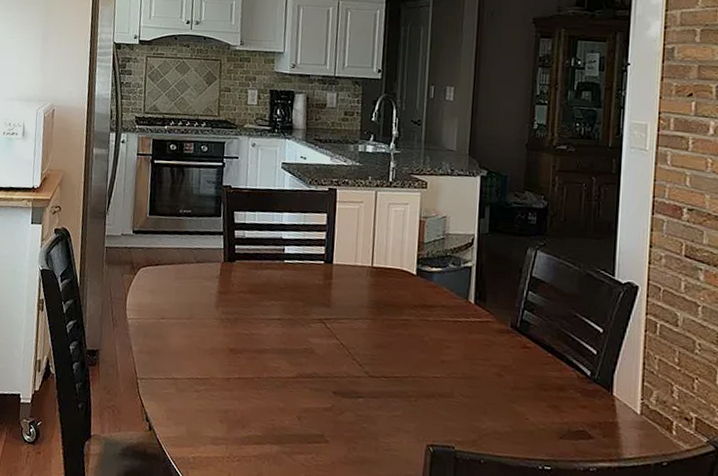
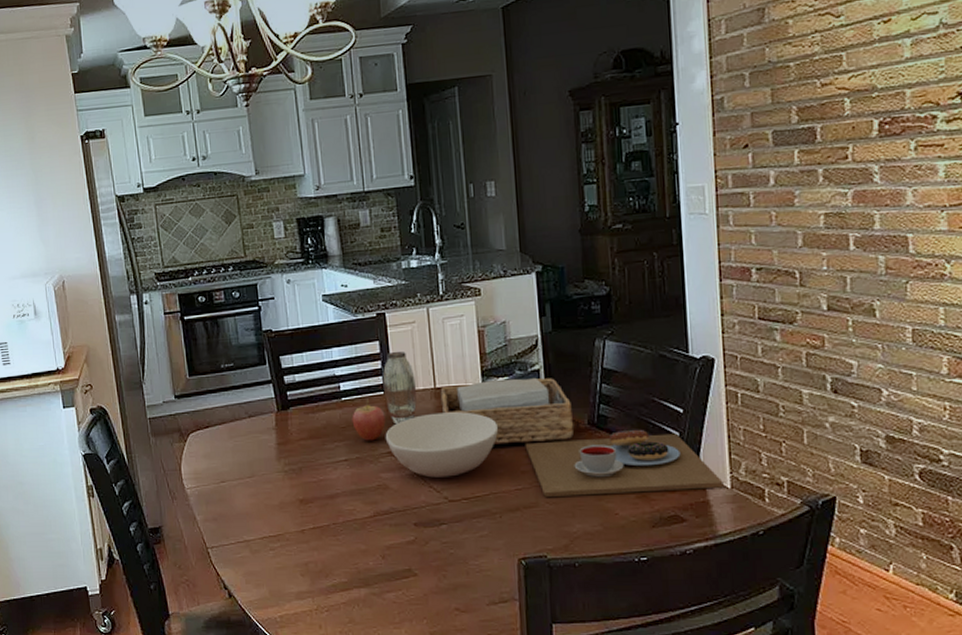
fruit: none [290,265,322,306] -> present [352,398,386,441]
bowl: none [318,289,426,354] -> present [385,412,499,478]
vase: none [324,226,355,295] -> present [382,351,417,425]
napkin holder: none [374,266,498,339] -> present [440,377,574,445]
place setting: none [448,334,634,412] -> present [525,430,724,497]

